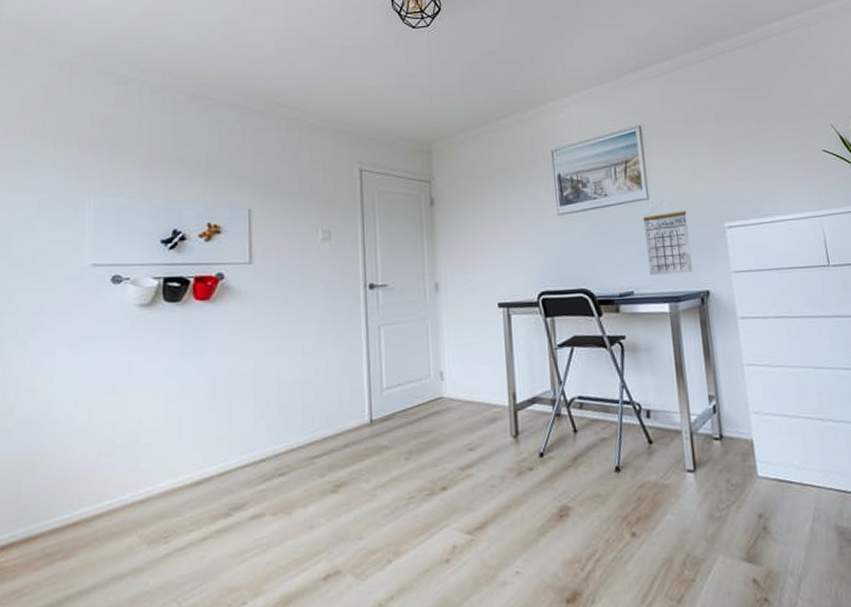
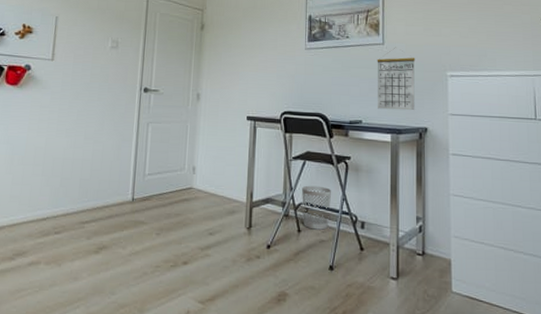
wastebasket: none [573,374,609,427] -> present [302,185,332,230]

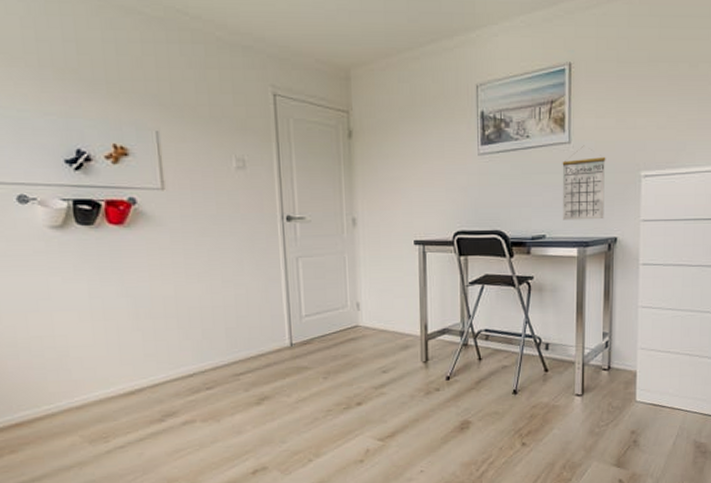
wastebasket: present [302,185,332,230] -> none [481,310,514,356]

